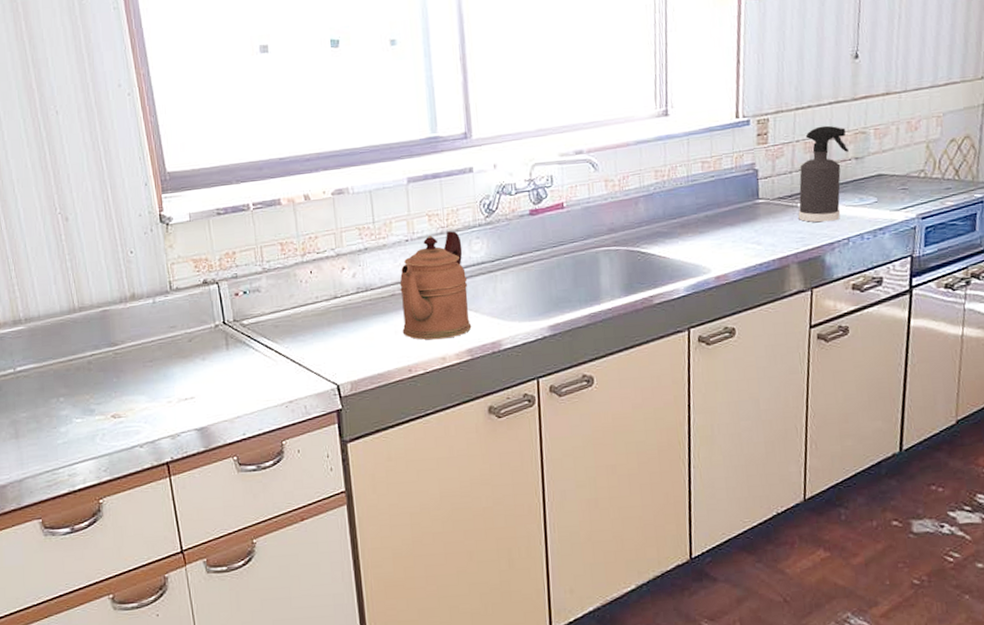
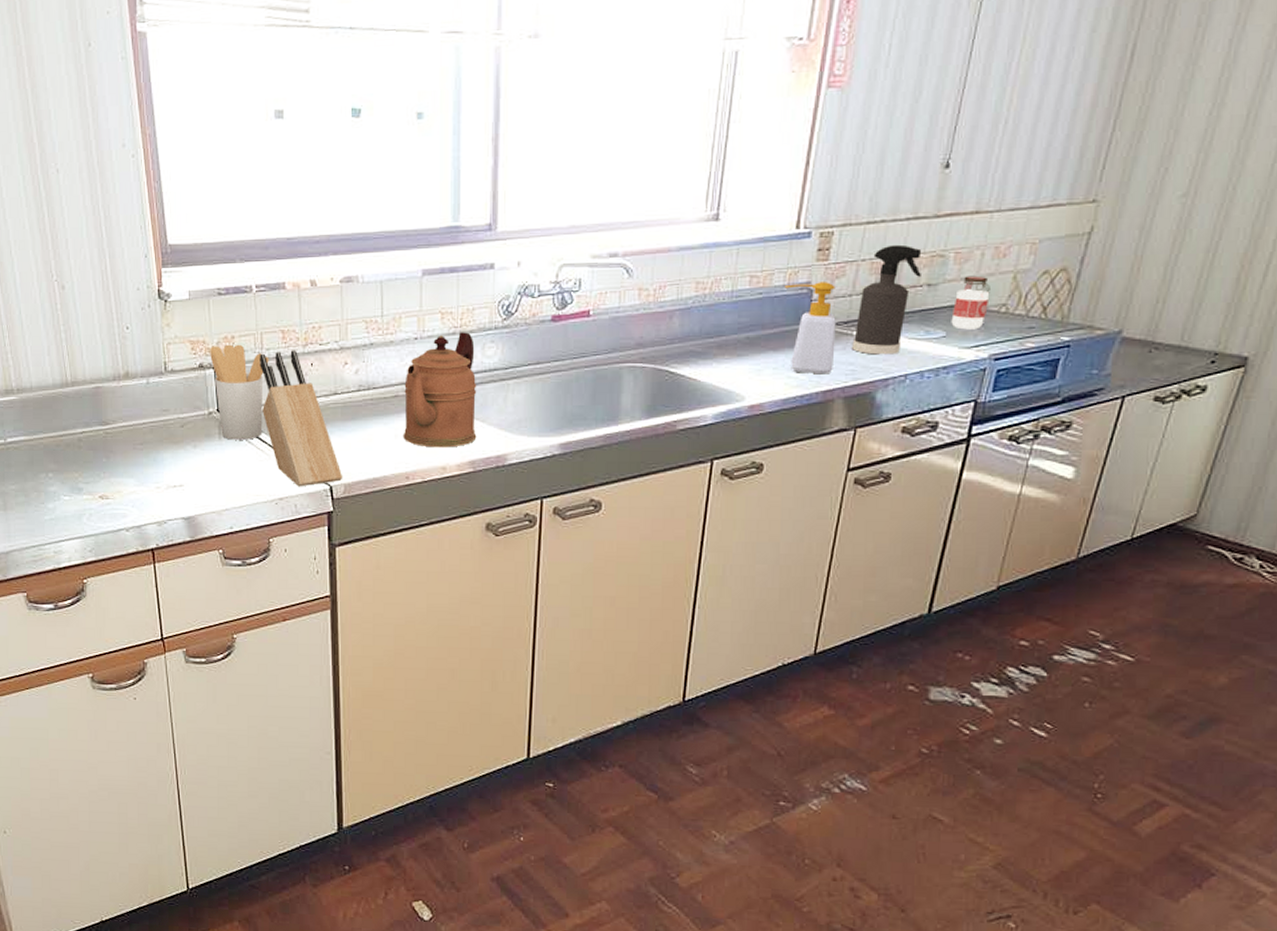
utensil holder: none [213,258,270,350] -> present [210,344,269,440]
knife block: none [261,260,349,389] -> present [260,350,343,487]
soap bottle: none [732,162,785,244] -> present [784,282,836,375]
jar: none [879,147,909,195] -> present [951,275,990,330]

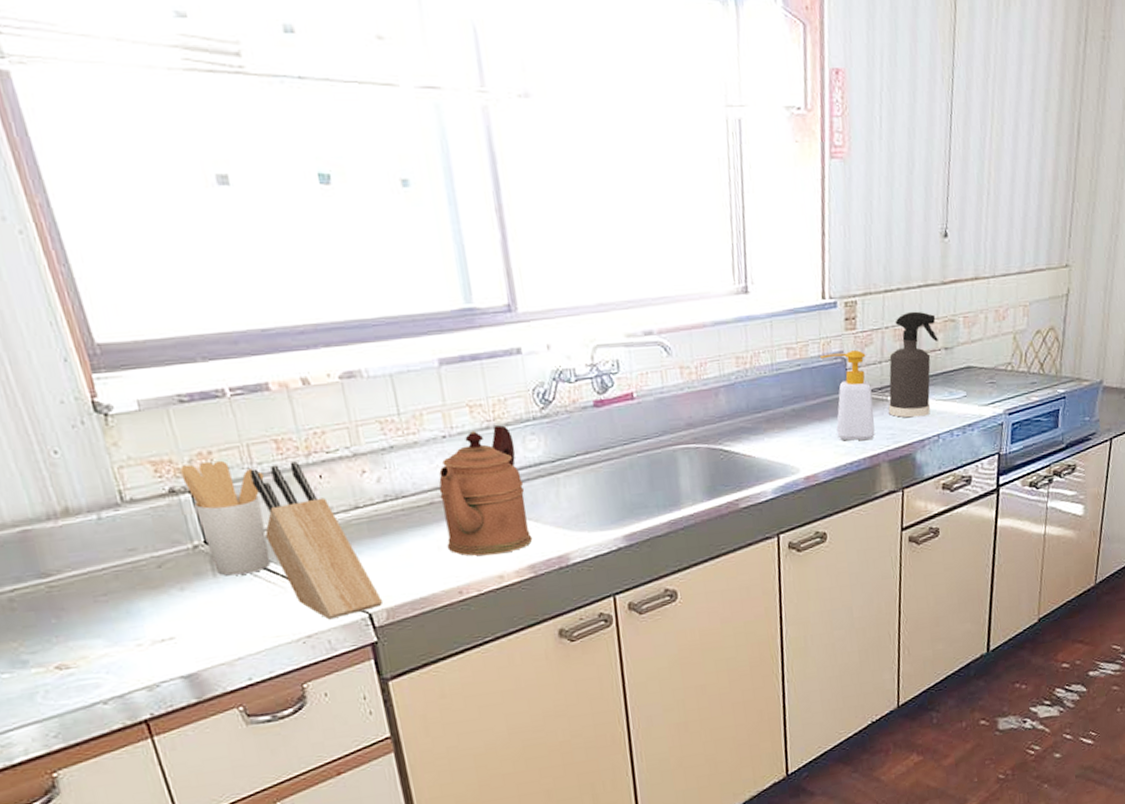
jar: present [951,275,990,330] -> none [968,338,997,389]

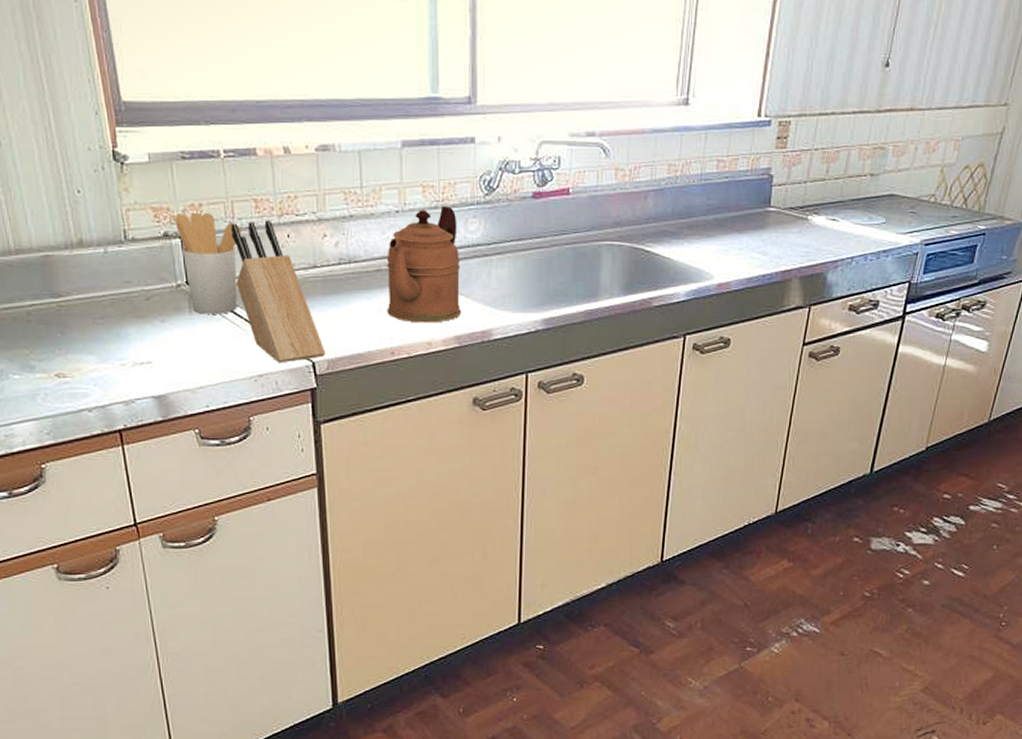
soap bottle: present [819,350,875,441] -> none [747,168,793,256]
spray bottle: present [888,311,938,418] -> none [807,136,866,238]

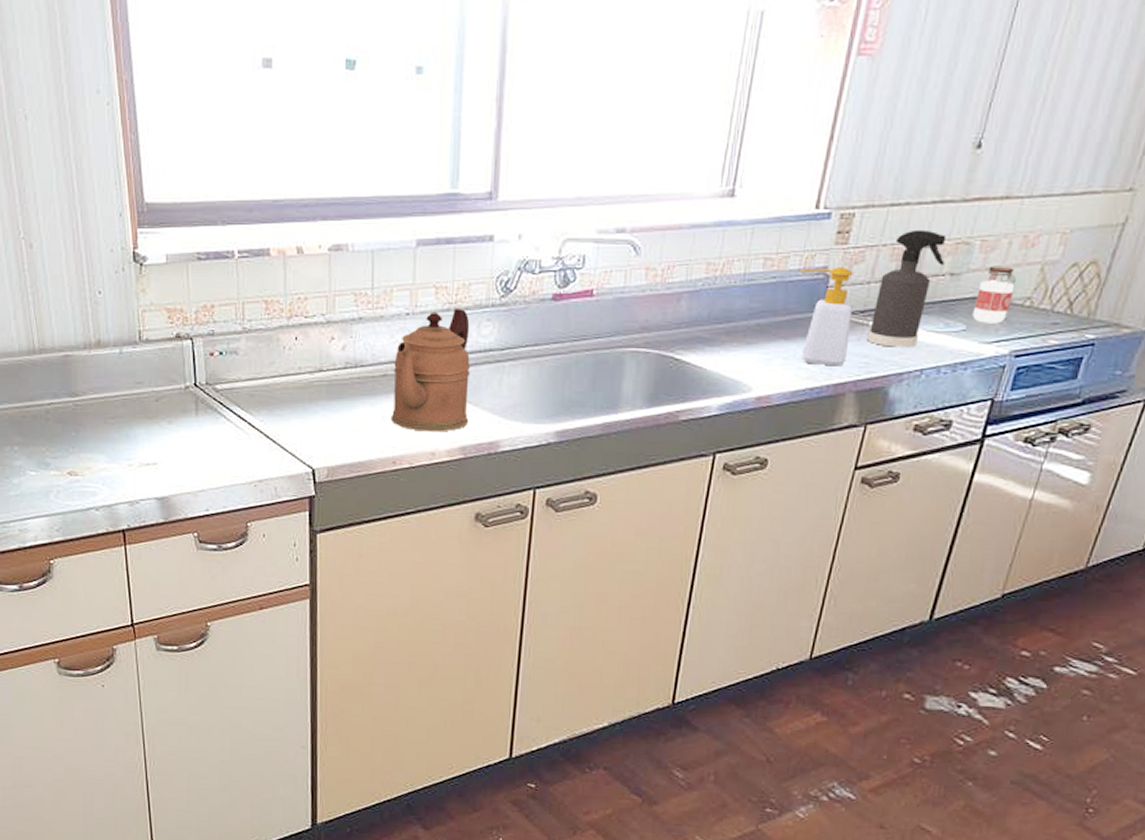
utensil holder: present [175,212,242,314] -> none [188,313,251,417]
knife block: present [231,220,326,363] -> none [241,322,327,469]
soap bottle: none [747,168,793,256] -> present [799,267,854,367]
spray bottle: none [807,136,866,238] -> present [867,229,947,348]
jar: none [890,168,922,217] -> present [972,266,1016,324]

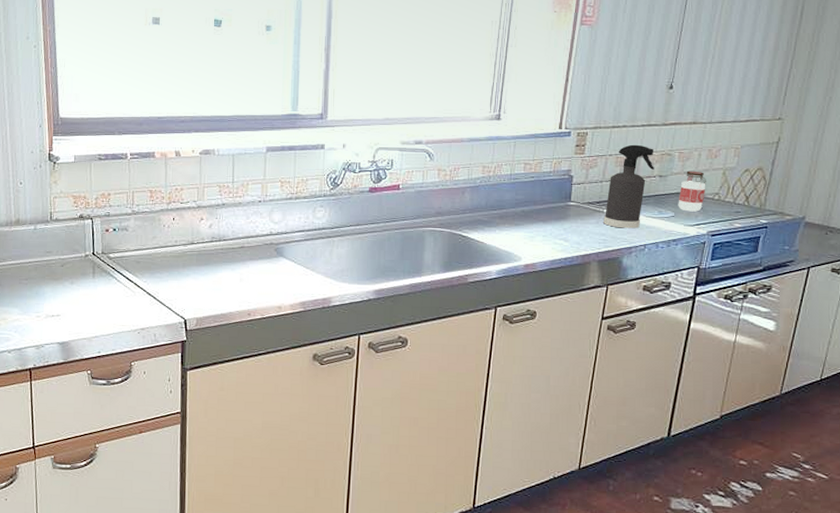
coffeepot: present [391,309,471,432] -> none [246,198,309,291]
soap bottle: present [799,267,854,367] -> none [550,170,591,242]

